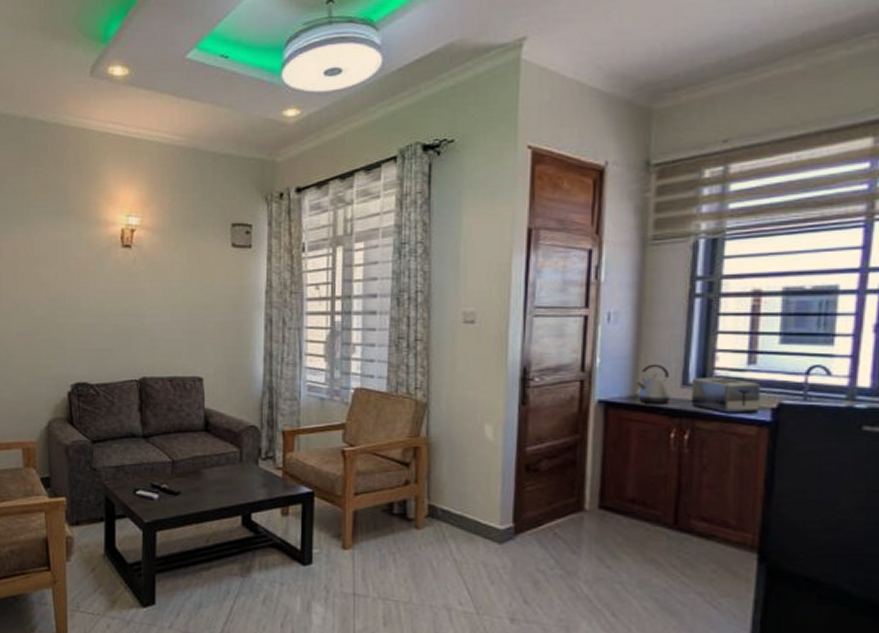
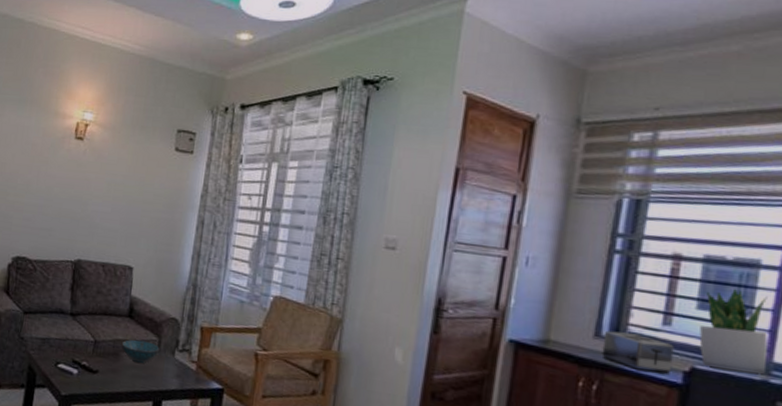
decorative bowl: none [201,454,242,479] -> present [121,339,160,364]
kettle: present [636,364,672,405] -> none [549,311,583,353]
planter: none [784,317,852,401] -> present [699,288,768,375]

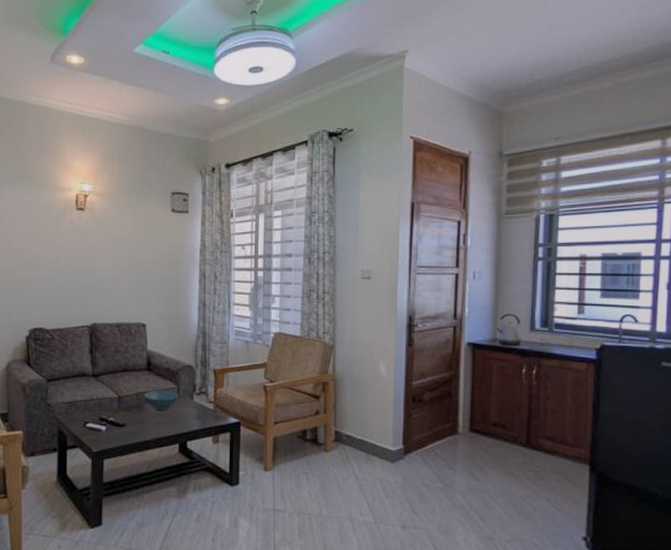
kettle: none [549,311,583,353] -> present [496,313,523,346]
toaster: present [601,330,674,374] -> none [537,324,588,354]
planter: present [699,288,768,375] -> none [604,277,653,343]

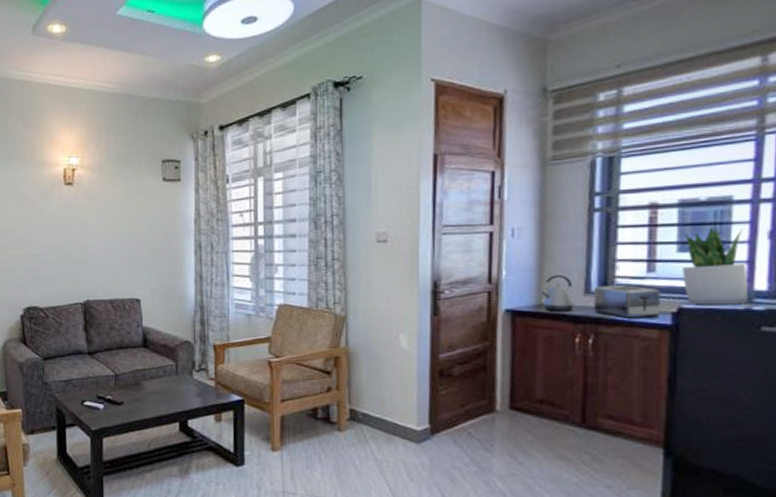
decorative bowl: present [143,390,179,412] -> none [141,367,178,389]
toaster: none [537,324,588,354] -> present [593,285,661,320]
planter: none [604,277,653,343] -> present [683,226,749,305]

